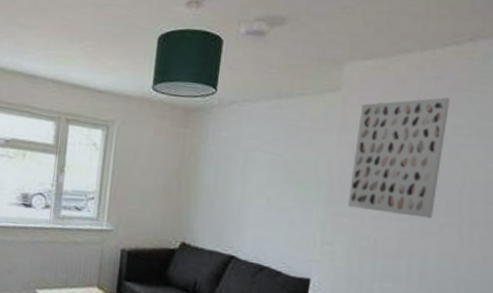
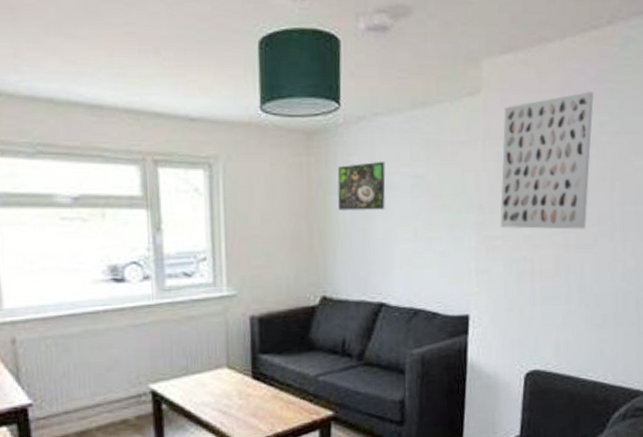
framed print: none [205,138,249,178] -> present [337,161,386,210]

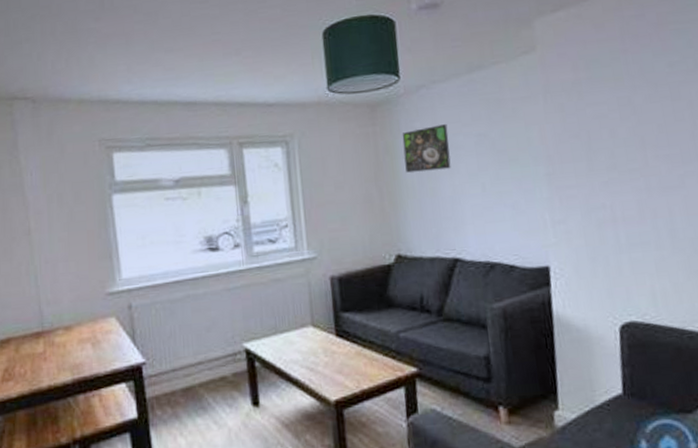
wall art: present [500,92,594,230] -> none [562,35,669,177]

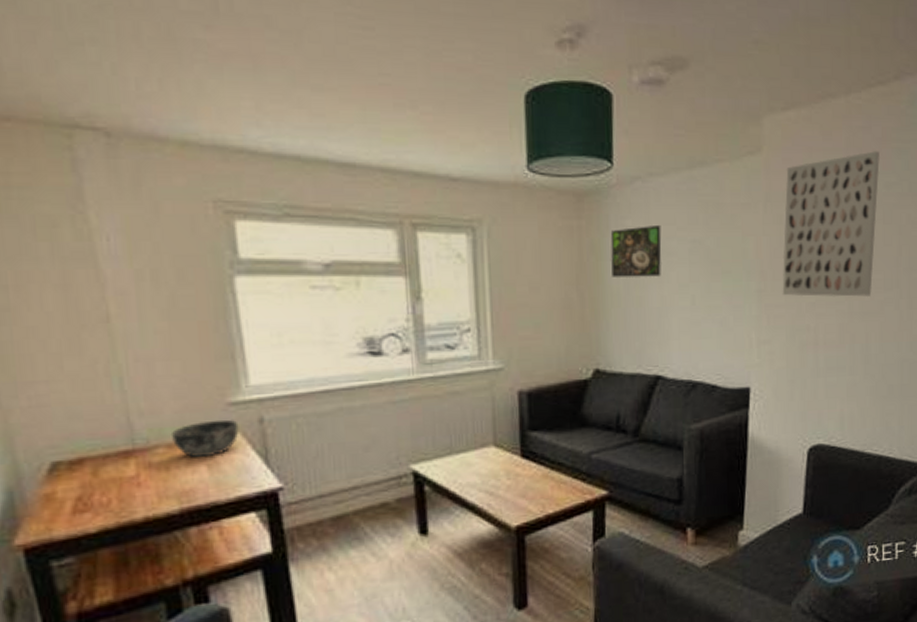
bowl: none [68,306,114,338] -> present [172,419,239,458]
wall art: none [562,35,669,177] -> present [782,151,880,298]

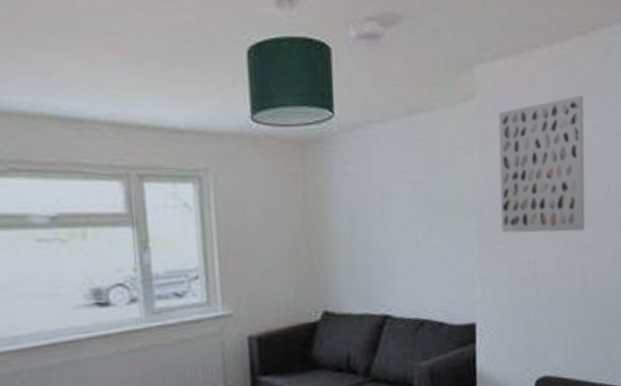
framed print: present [610,224,662,277] -> none [334,169,385,221]

